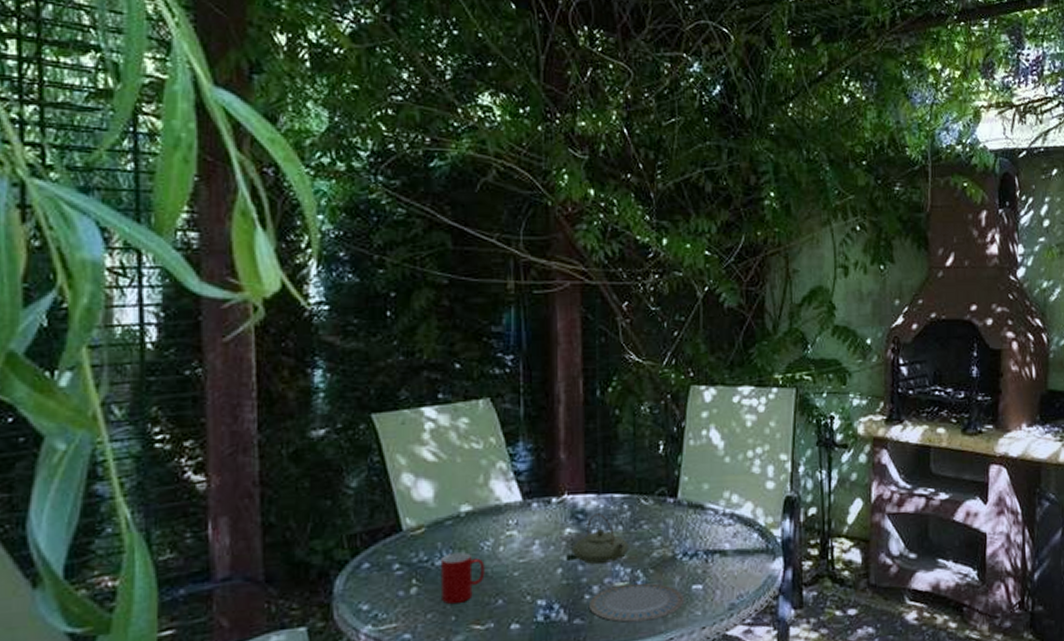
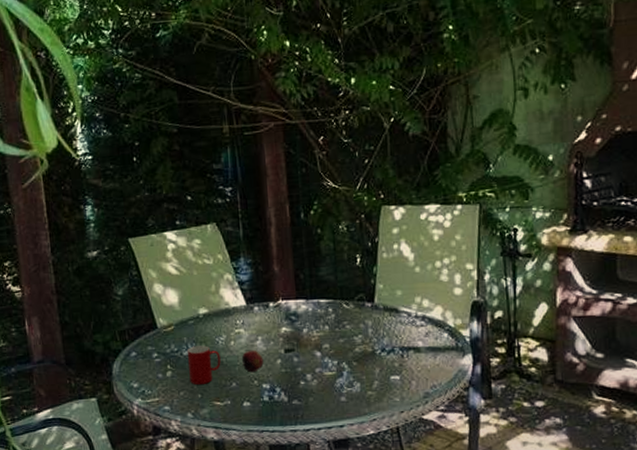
fruit: none [512,556,540,587] -> present [242,349,264,373]
teapot: present [571,513,629,565] -> none [287,315,335,357]
plate: present [588,582,685,623] -> none [304,373,385,405]

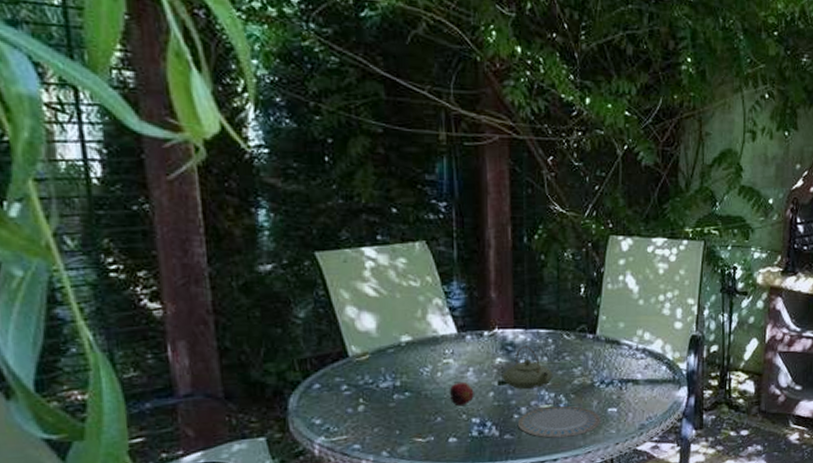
cup: present [186,345,221,386] -> none [384,377,425,421]
teapot: none [287,315,335,357] -> present [502,346,553,390]
plate: none [304,373,385,405] -> present [517,405,602,438]

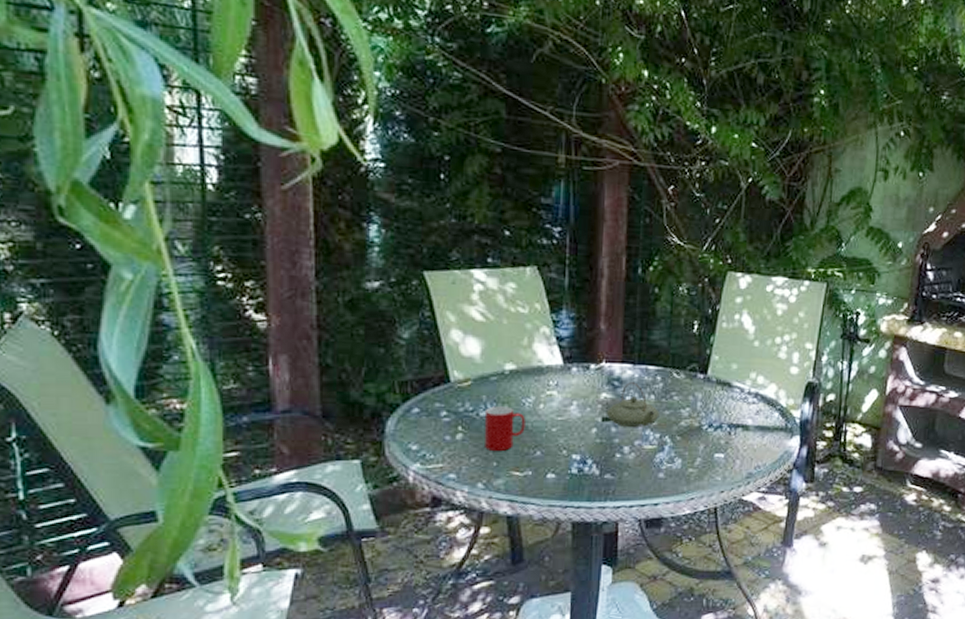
cup: none [384,377,425,421] -> present [484,406,526,452]
fruit: present [449,381,474,407] -> none [550,415,576,441]
plate: present [517,405,602,438] -> none [618,447,707,481]

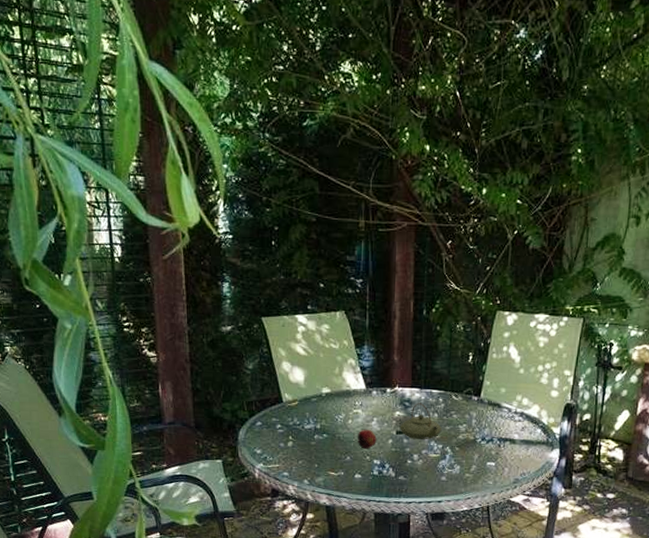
cup: present [484,406,526,452] -> none [308,421,338,457]
fruit: none [550,415,576,441] -> present [357,429,377,449]

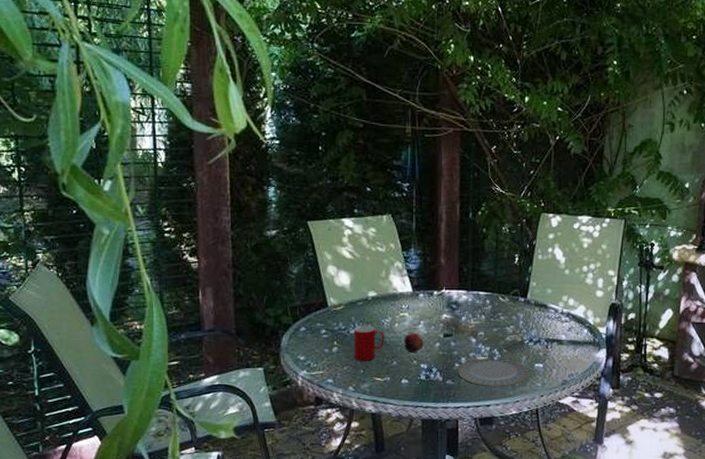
cup: none [308,421,338,457] -> present [353,325,384,362]
teapot: present [399,403,442,440] -> none [447,305,489,343]
plate: none [410,456,481,484] -> present [457,358,529,386]

